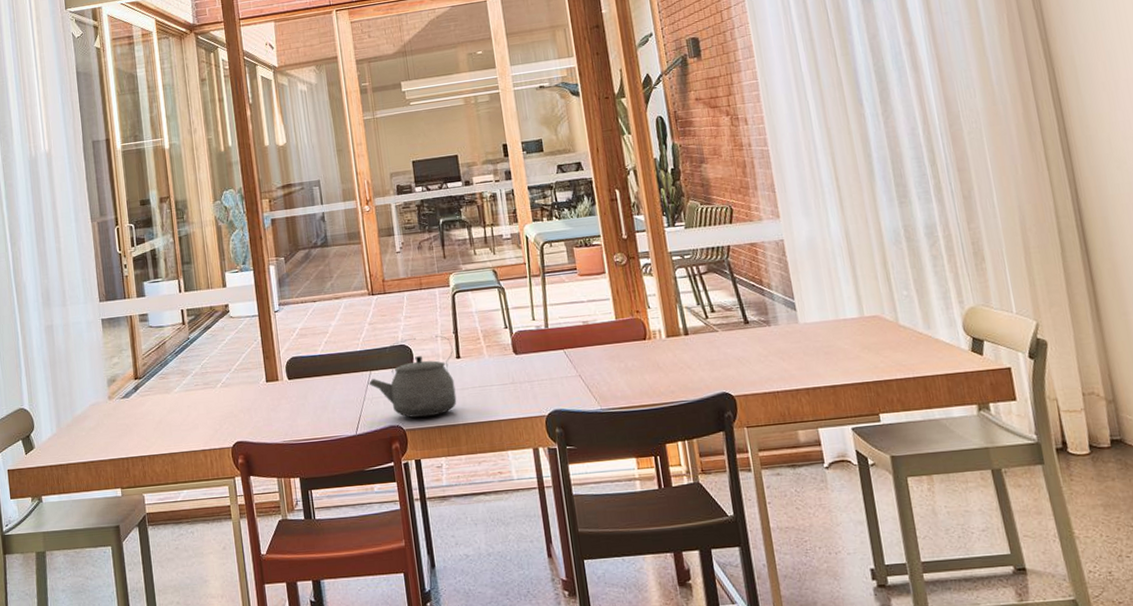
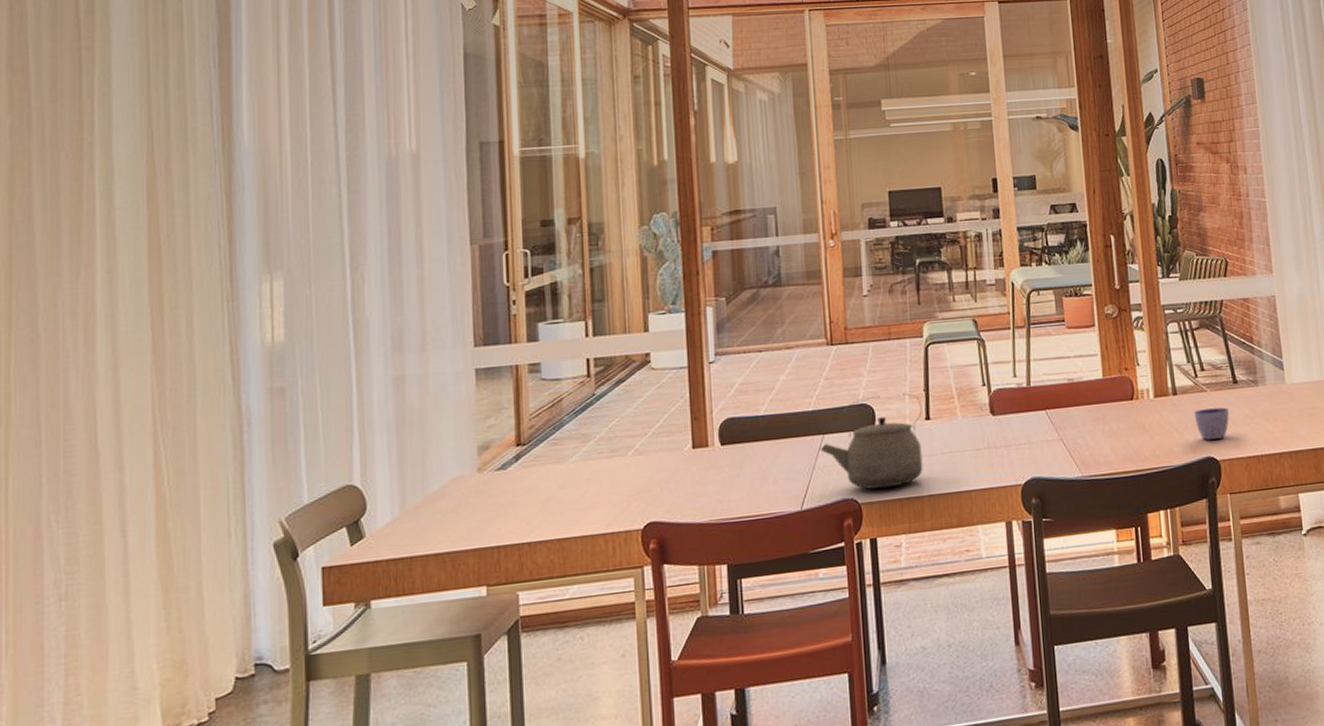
cup: none [707,346,743,377] -> present [1195,407,1229,440]

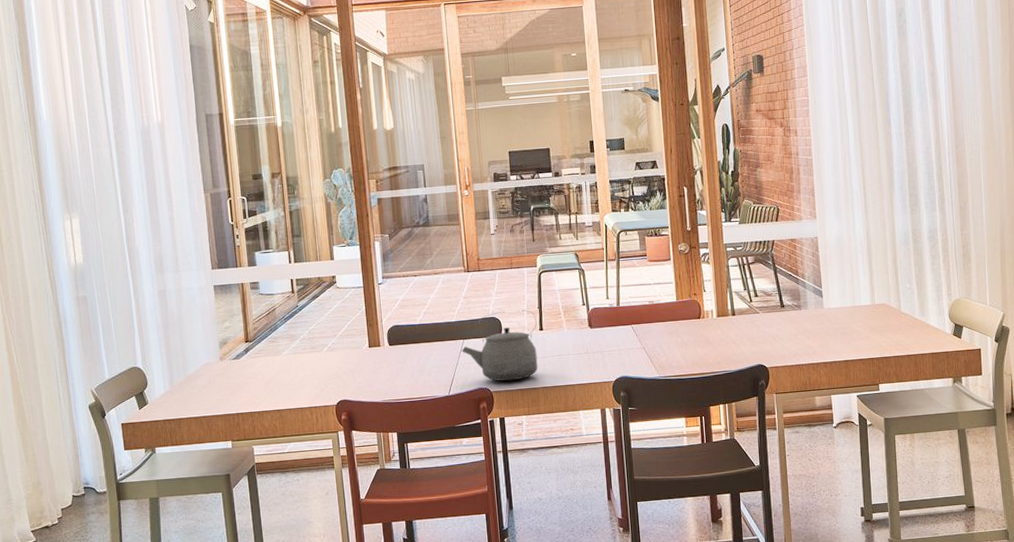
cup: present [1195,407,1229,440] -> none [749,326,777,352]

